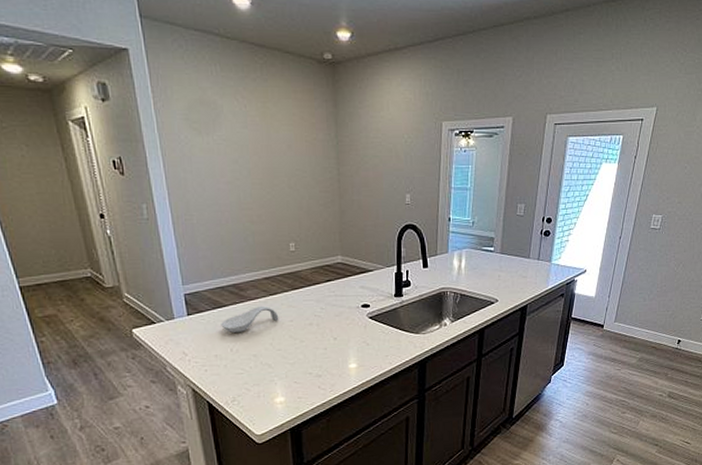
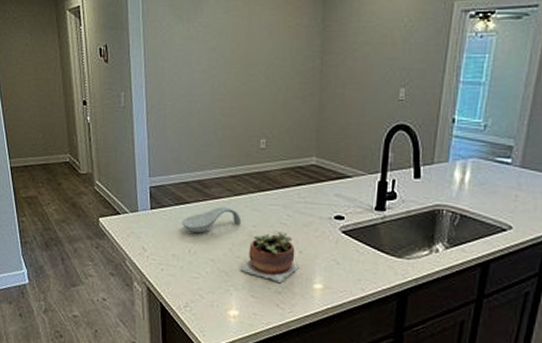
succulent plant: none [282,323,335,367] -> present [240,231,299,282]

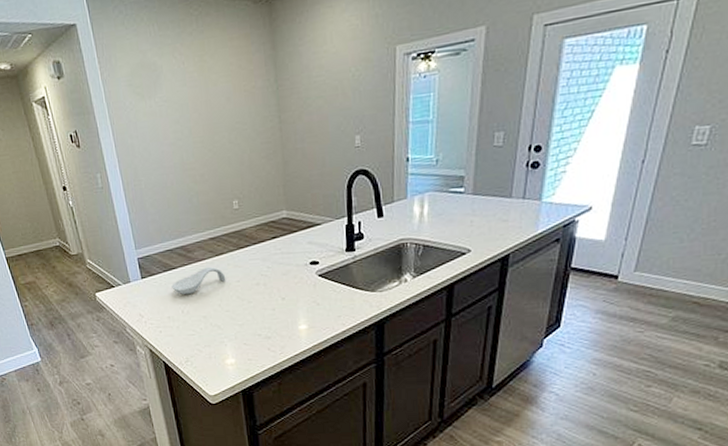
succulent plant: present [240,231,299,282] -> none [230,282,284,329]

